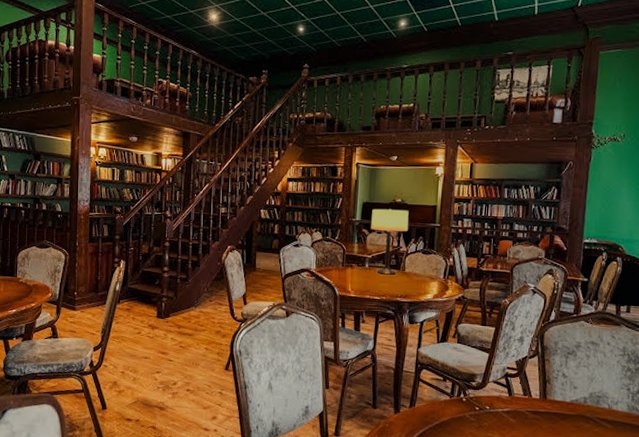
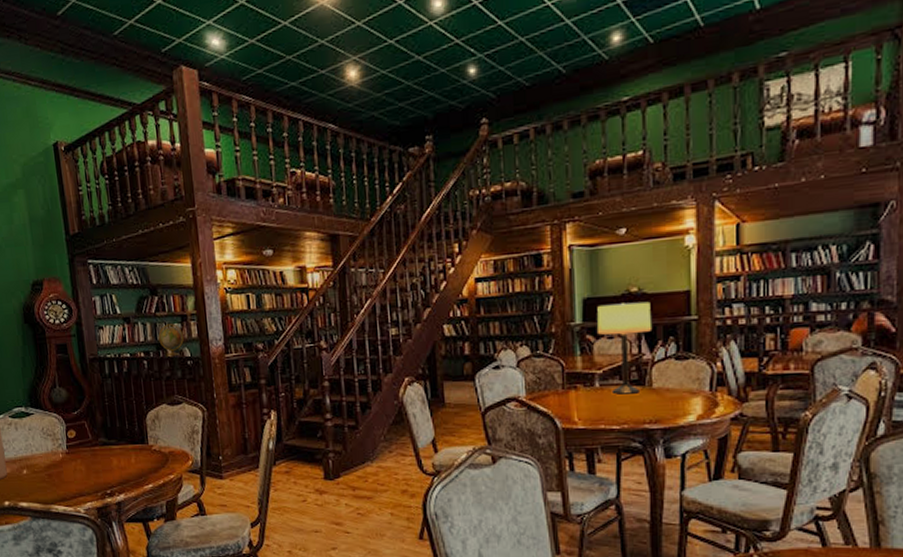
globe: none [36,184,58,210] -> present [158,324,185,357]

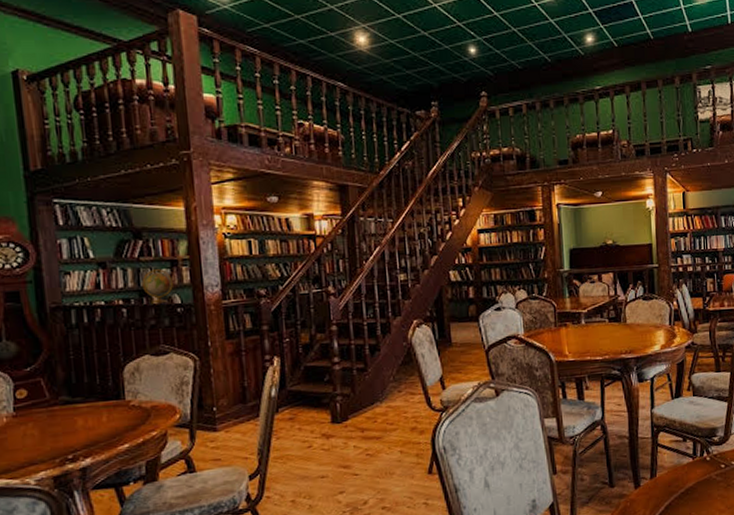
table lamp: present [597,301,651,396] -> none [581,252,624,331]

